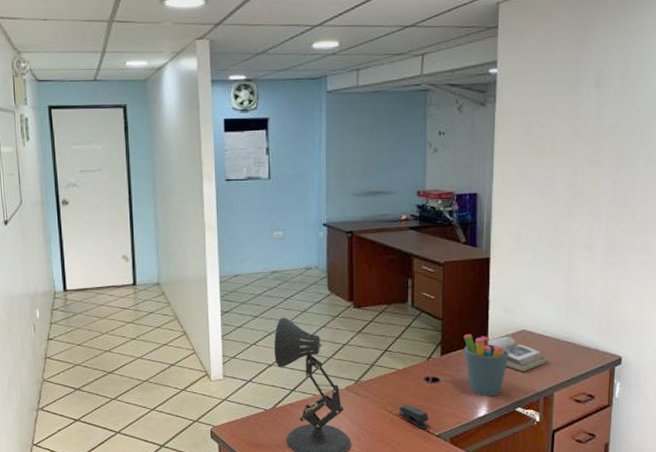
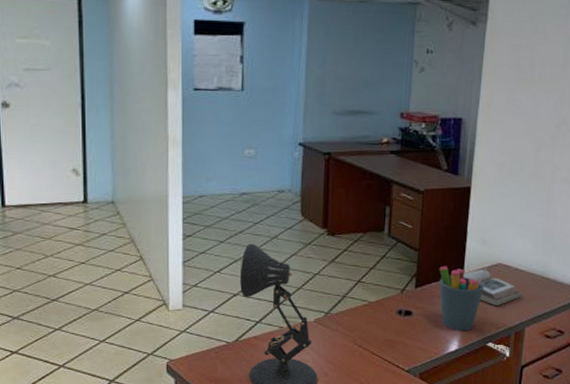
stapler: present [398,404,430,429] -> none [368,338,400,364]

